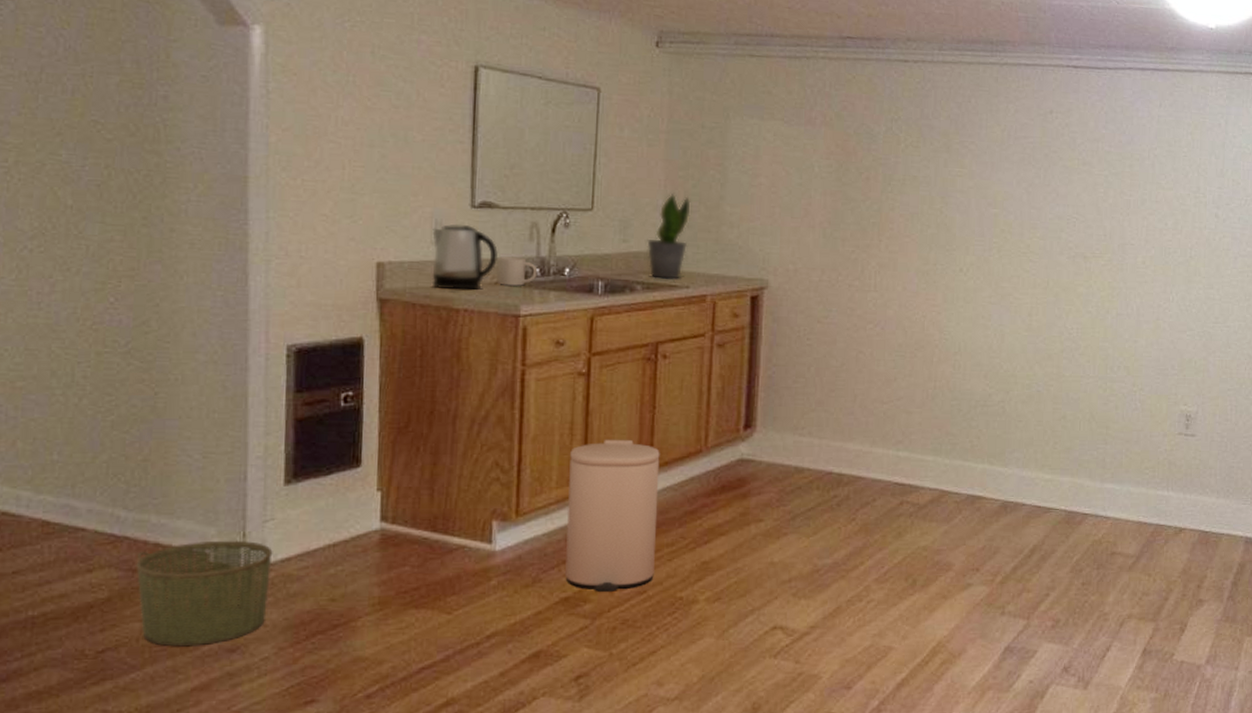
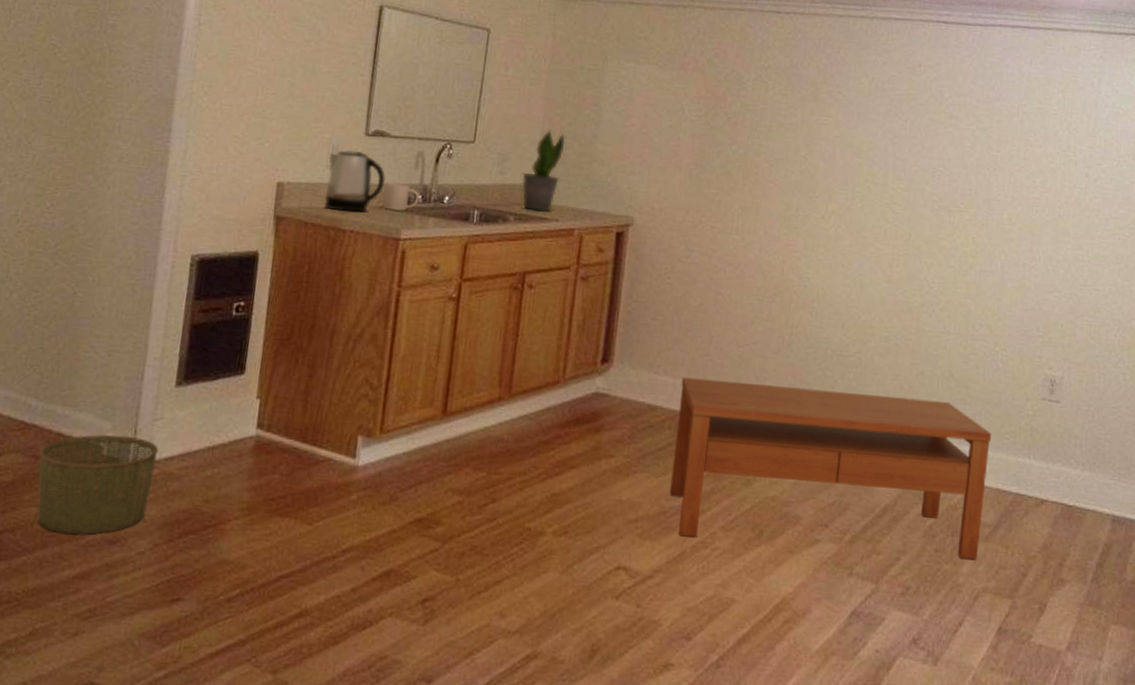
pedal bin: present [565,439,660,593] -> none [421,363,520,517]
coffee table: none [822,437,1132,592] -> present [670,377,992,560]

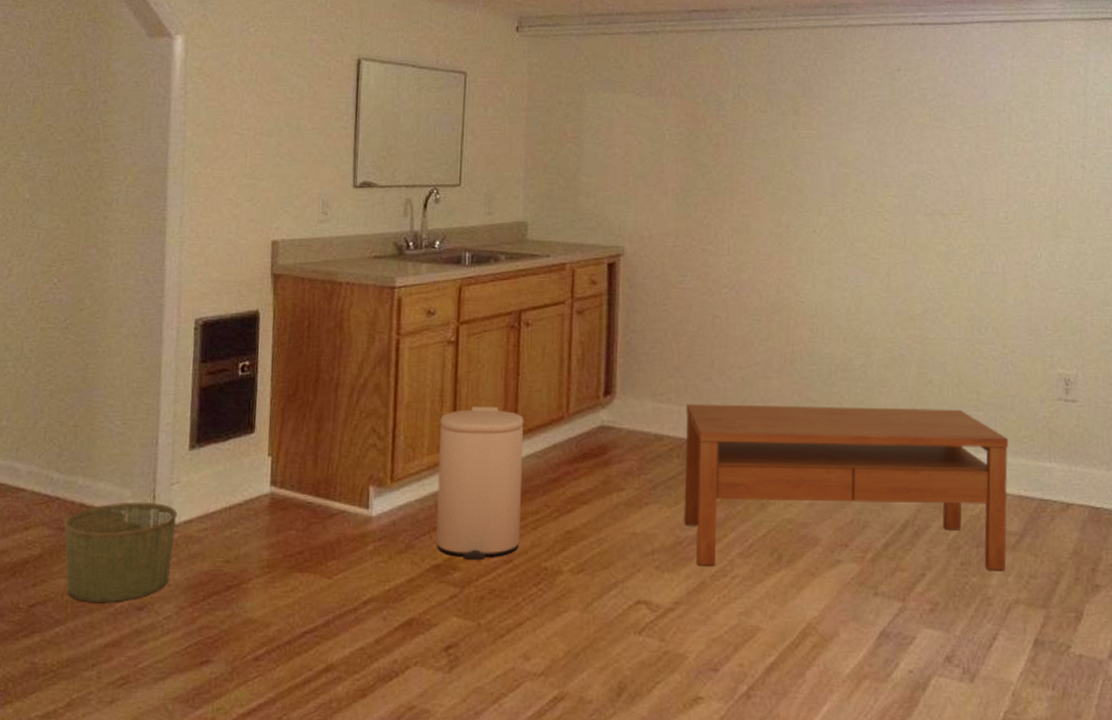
kettle: present [323,149,386,213] -> none [318,203,376,265]
mug: present [381,182,420,211] -> none [375,232,411,259]
pedal bin: none [421,363,520,517] -> present [436,406,524,561]
potted plant: present [522,129,566,212] -> none [510,166,550,249]

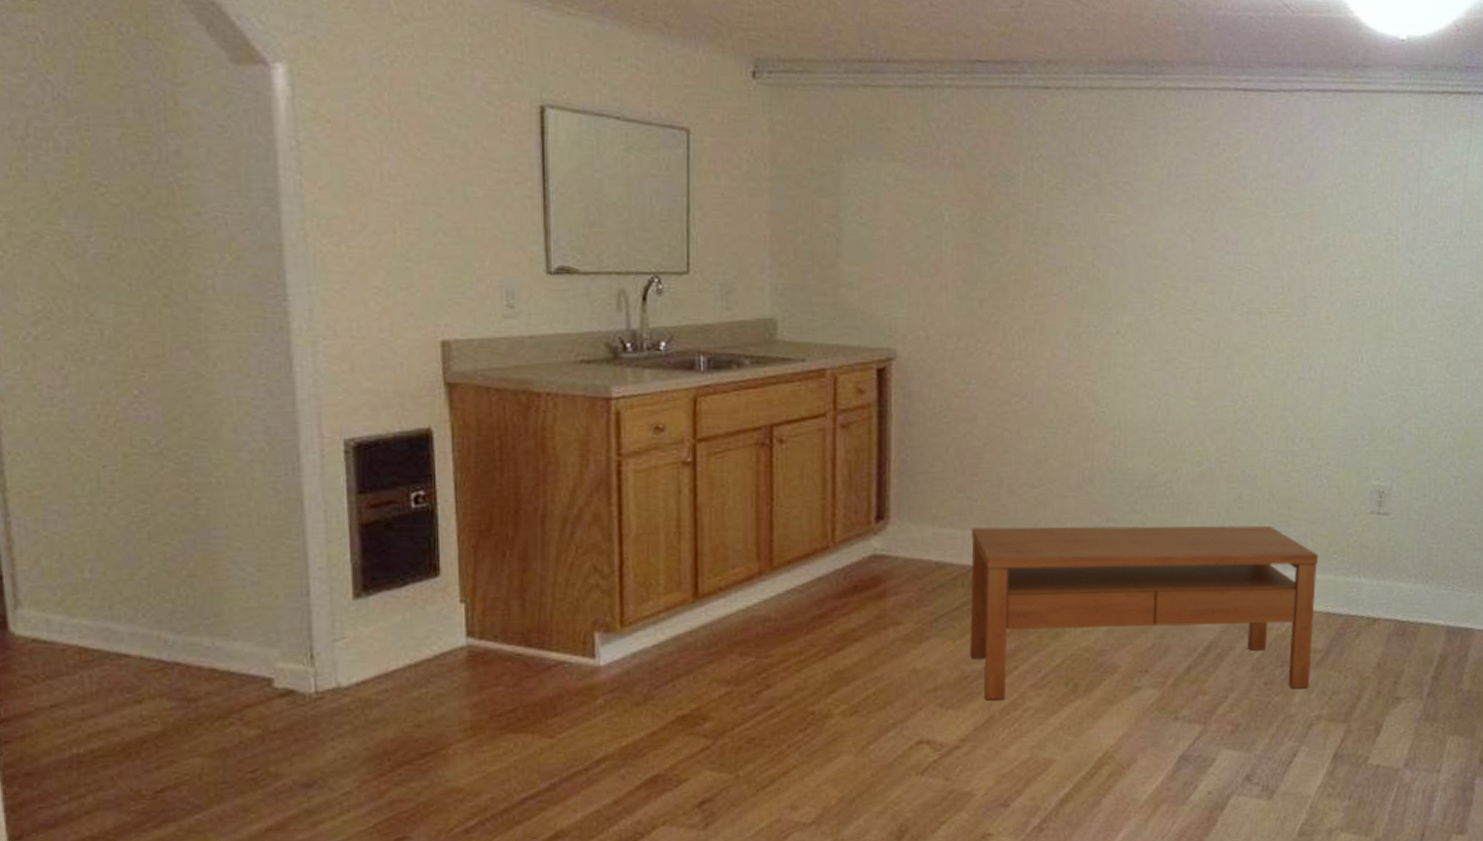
basket: present [64,501,178,603] -> none [190,662,346,783]
pedal bin: present [436,406,524,561] -> none [679,536,782,710]

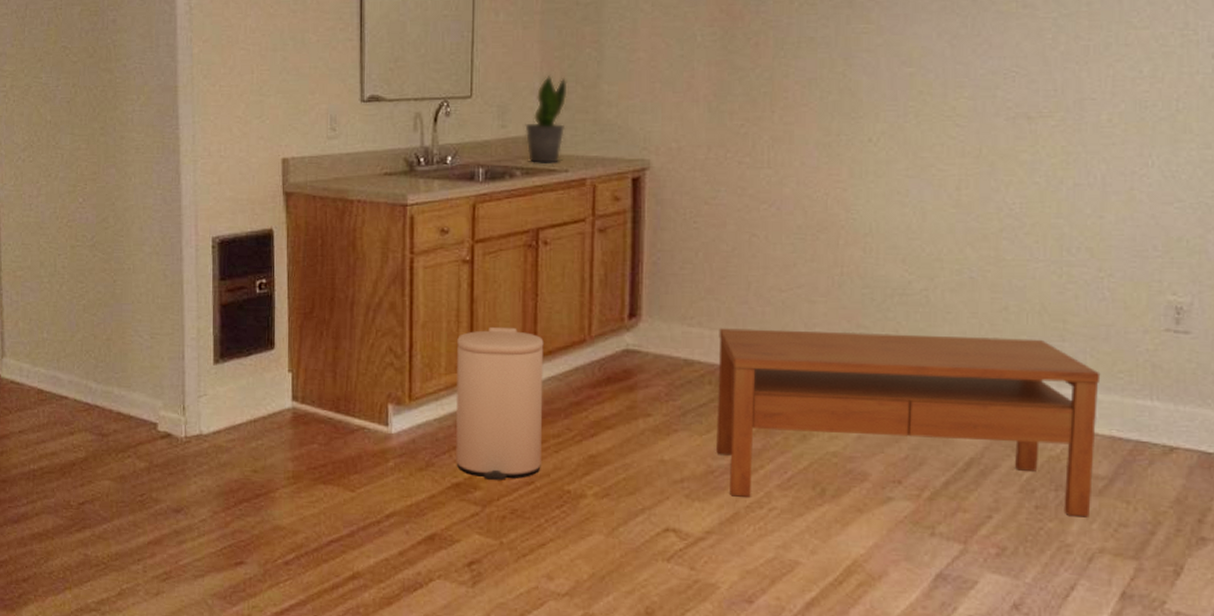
pedal bin: none [679,536,782,710] -> present [456,326,544,481]
potted plant: none [754,250,803,351] -> present [525,74,568,163]

